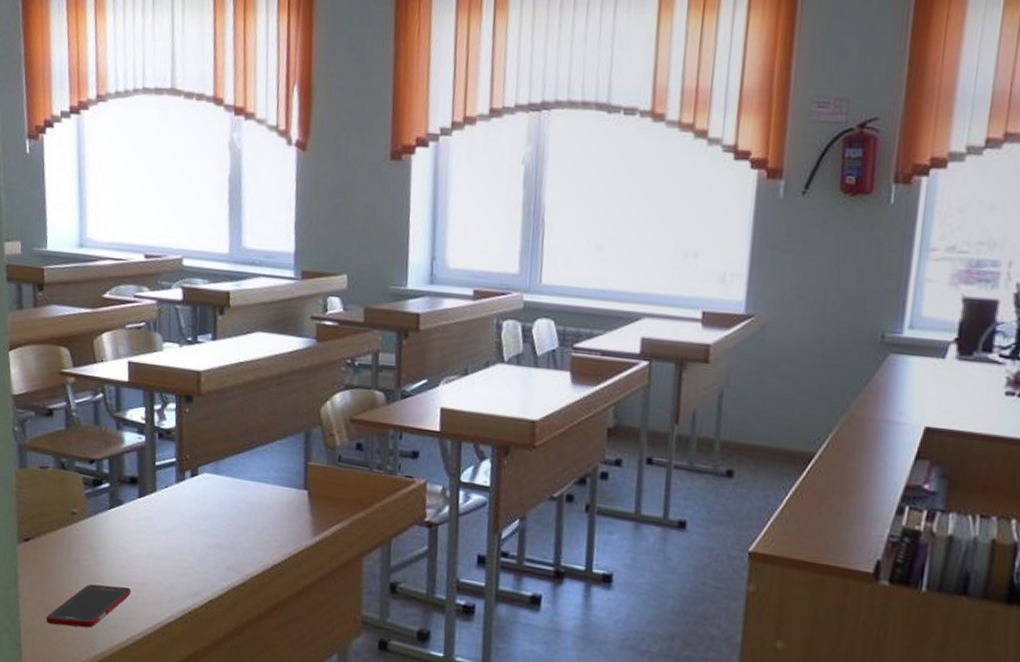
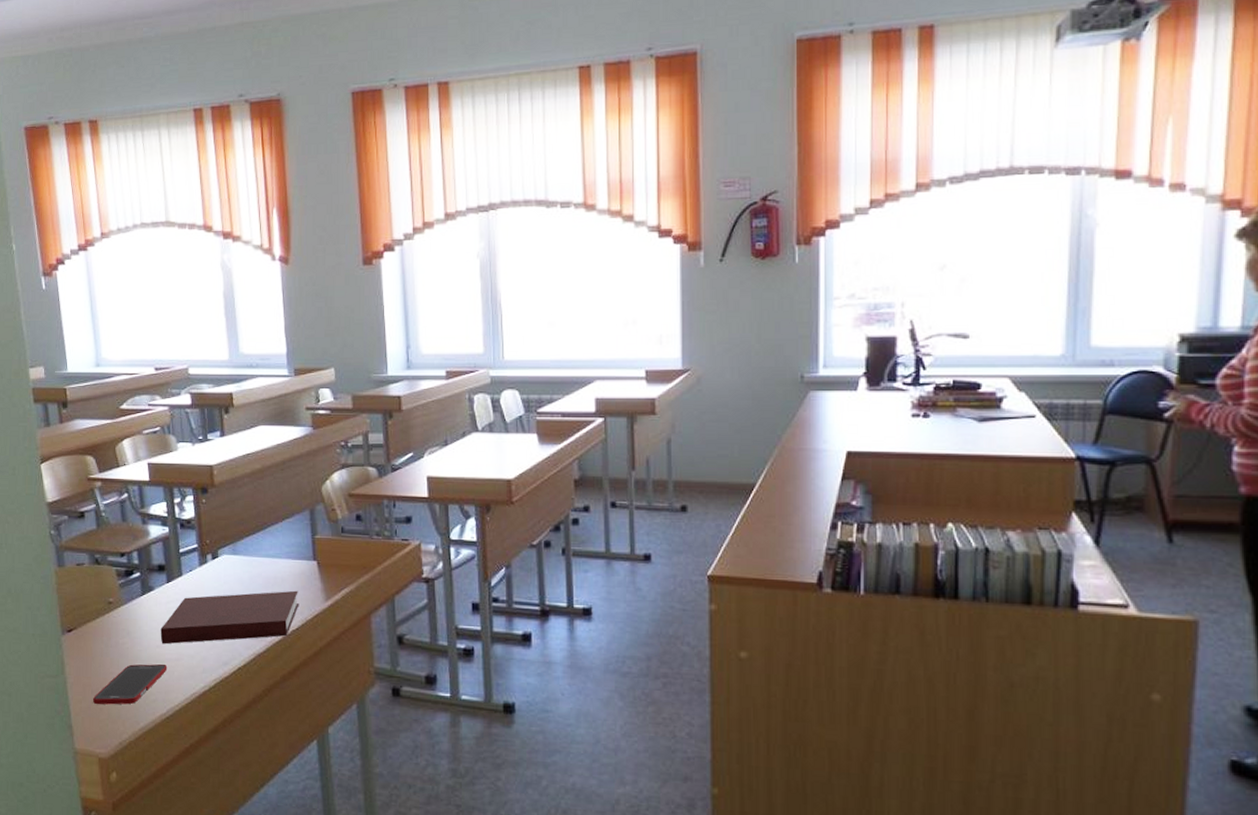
notebook: none [126,516,284,571] -> present [160,590,299,644]

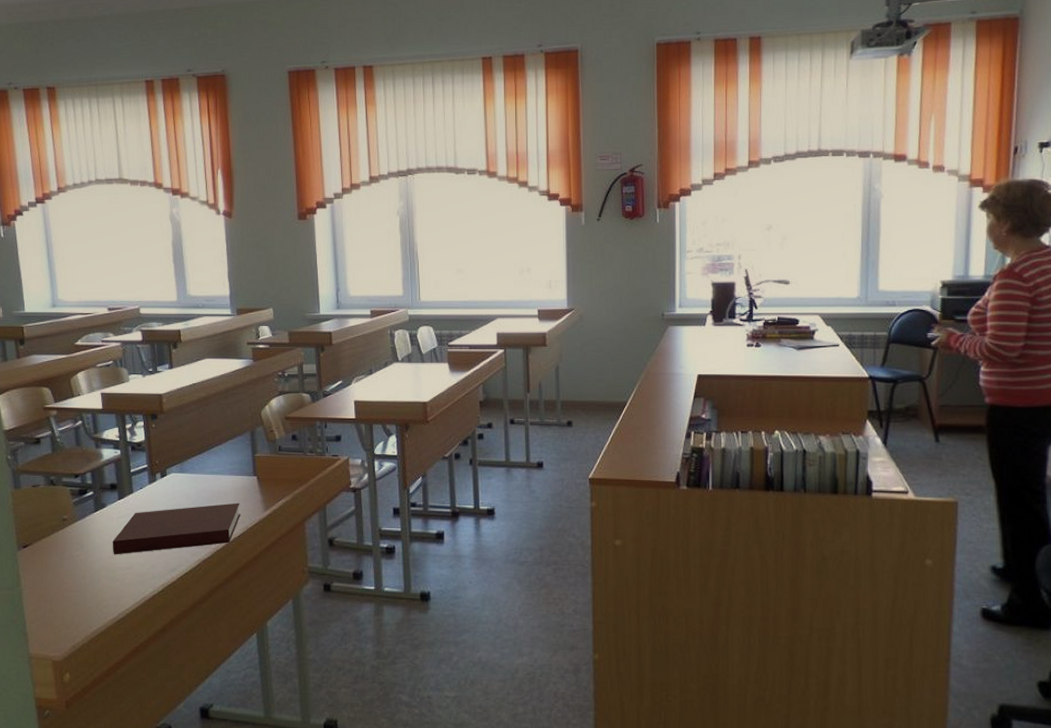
cell phone: present [93,663,168,705] -> none [48,572,119,613]

